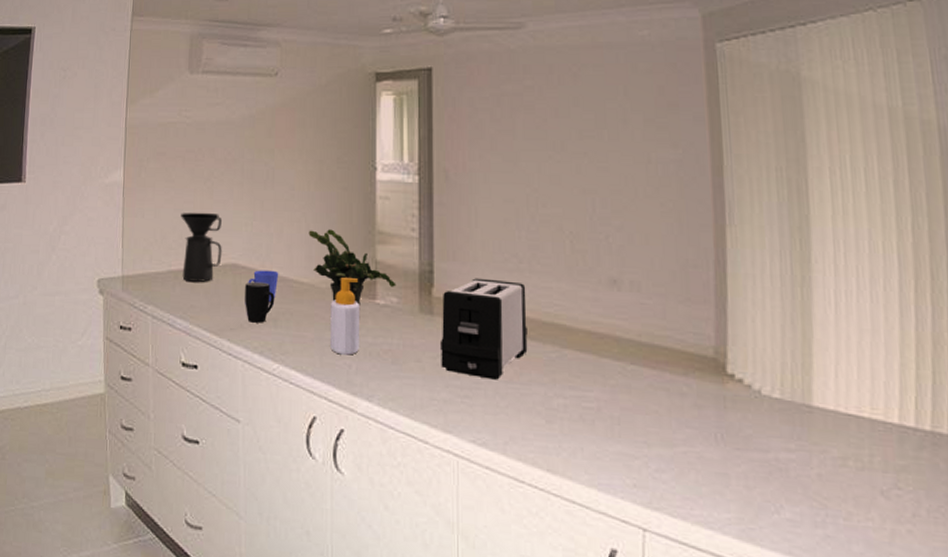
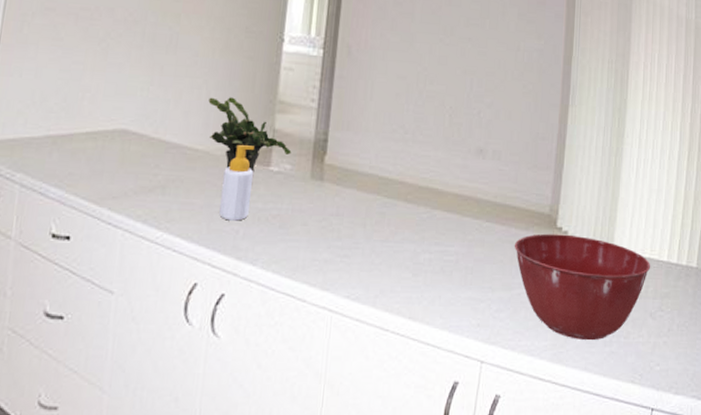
coffee maker: present [181,212,223,282] -> none [62,74,116,148]
mug: present [245,281,275,323] -> none [131,148,166,191]
mug: present [248,270,279,302] -> none [137,136,173,169]
toaster: present [439,278,528,380] -> none [325,147,408,240]
mixing bowl: none [672,381,873,518] -> present [515,233,650,341]

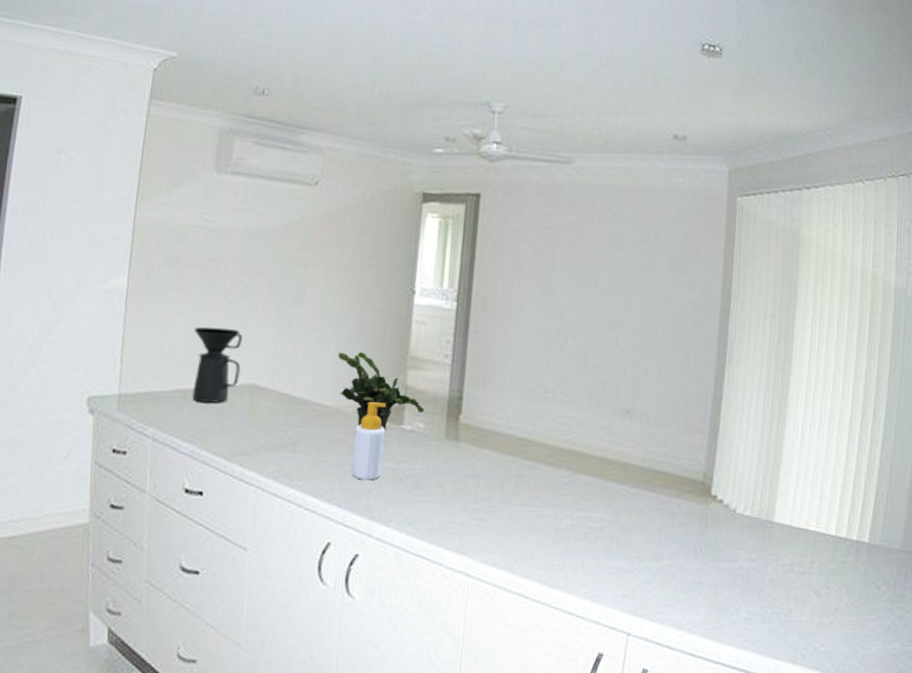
coffee maker: none [62,74,116,148] -> present [192,327,243,403]
mixing bowl: present [515,233,650,341] -> none [664,502,816,617]

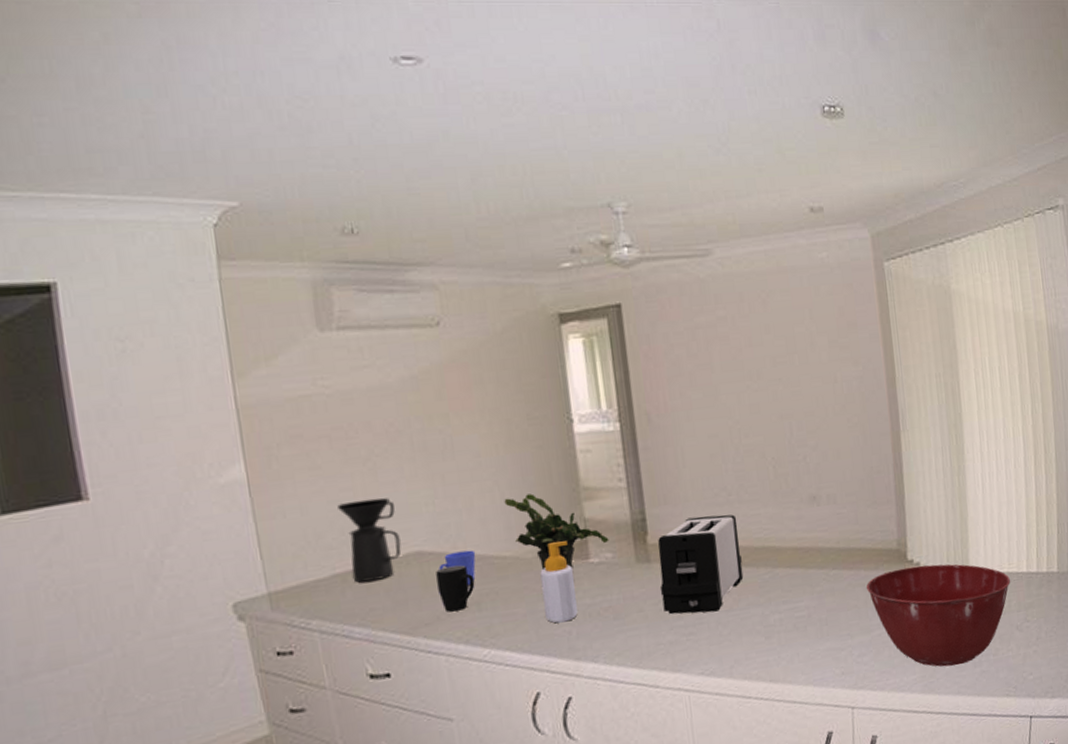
mug: none [262,404,296,448] -> present [436,565,475,612]
mug: none [267,391,303,425] -> present [438,550,476,585]
toaster: none [461,406,549,503] -> present [658,514,744,615]
mixing bowl: none [664,502,816,617] -> present [866,564,1010,667]

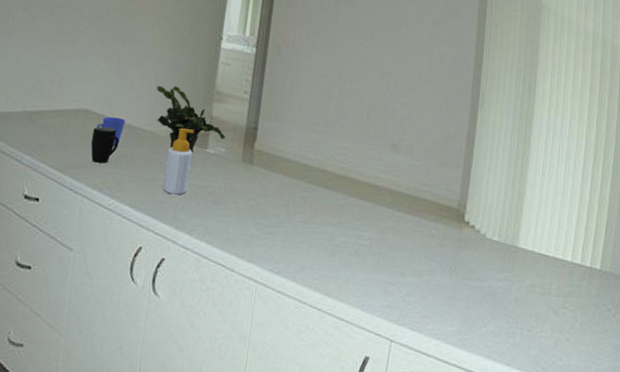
coffee maker: present [337,498,402,583] -> none [35,60,81,124]
toaster: present [658,514,744,615] -> none [253,136,329,220]
mixing bowl: present [866,564,1010,667] -> none [424,226,554,331]

